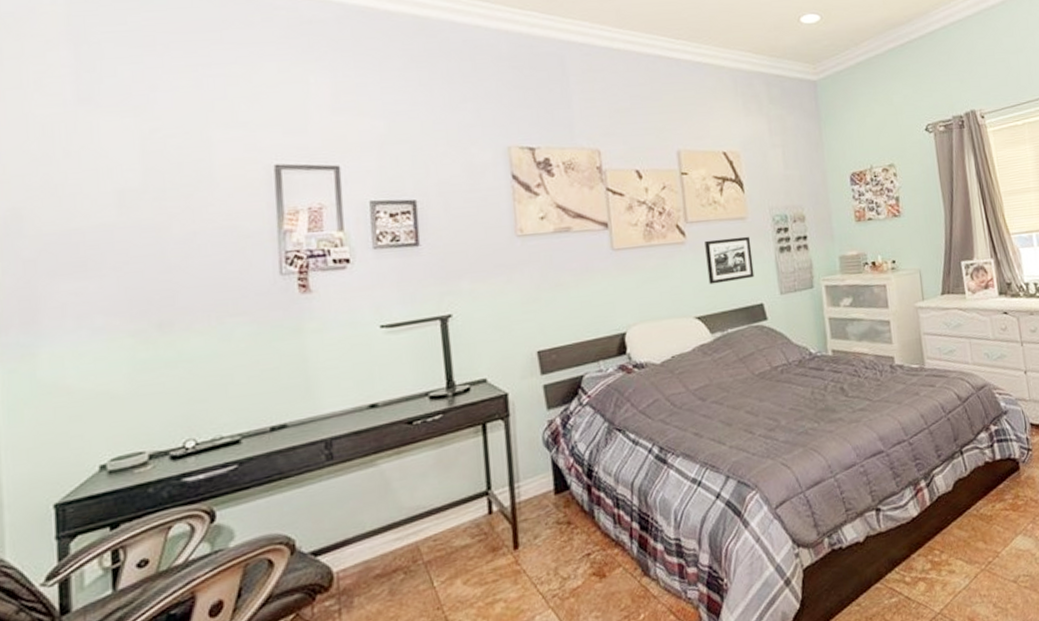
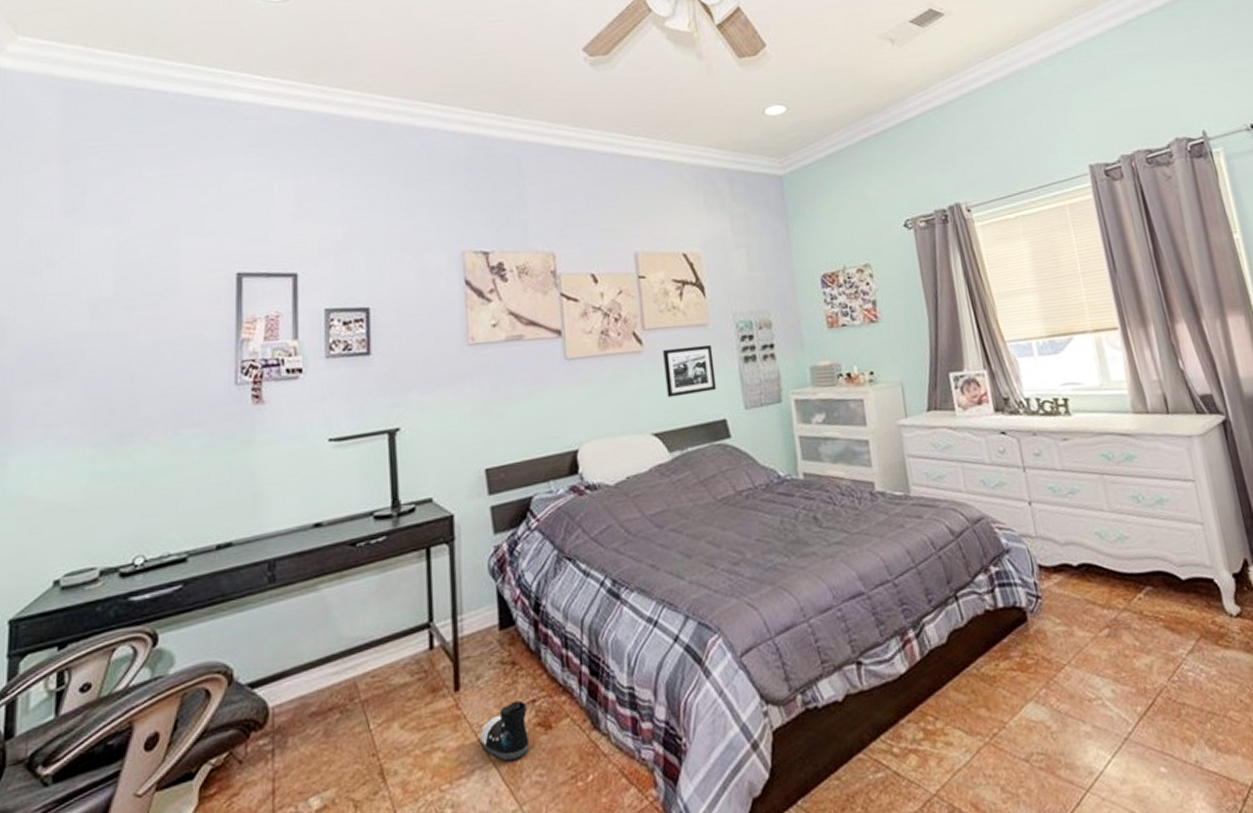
shoe: none [539,554,585,608] -> present [479,700,529,762]

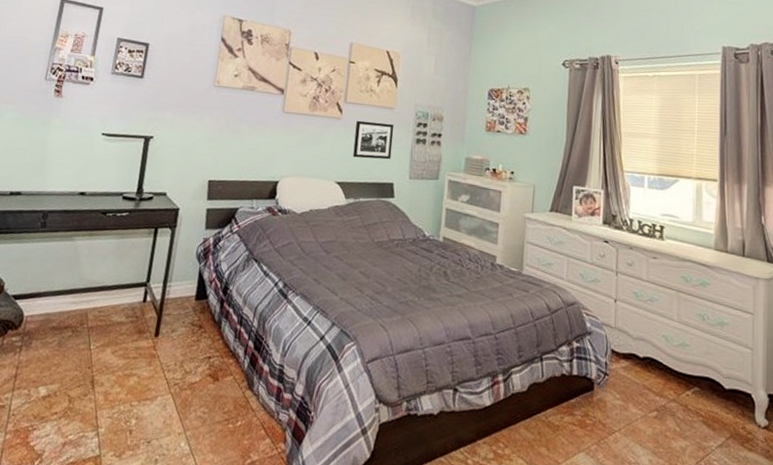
shoe: present [479,700,529,762] -> none [165,354,204,397]

